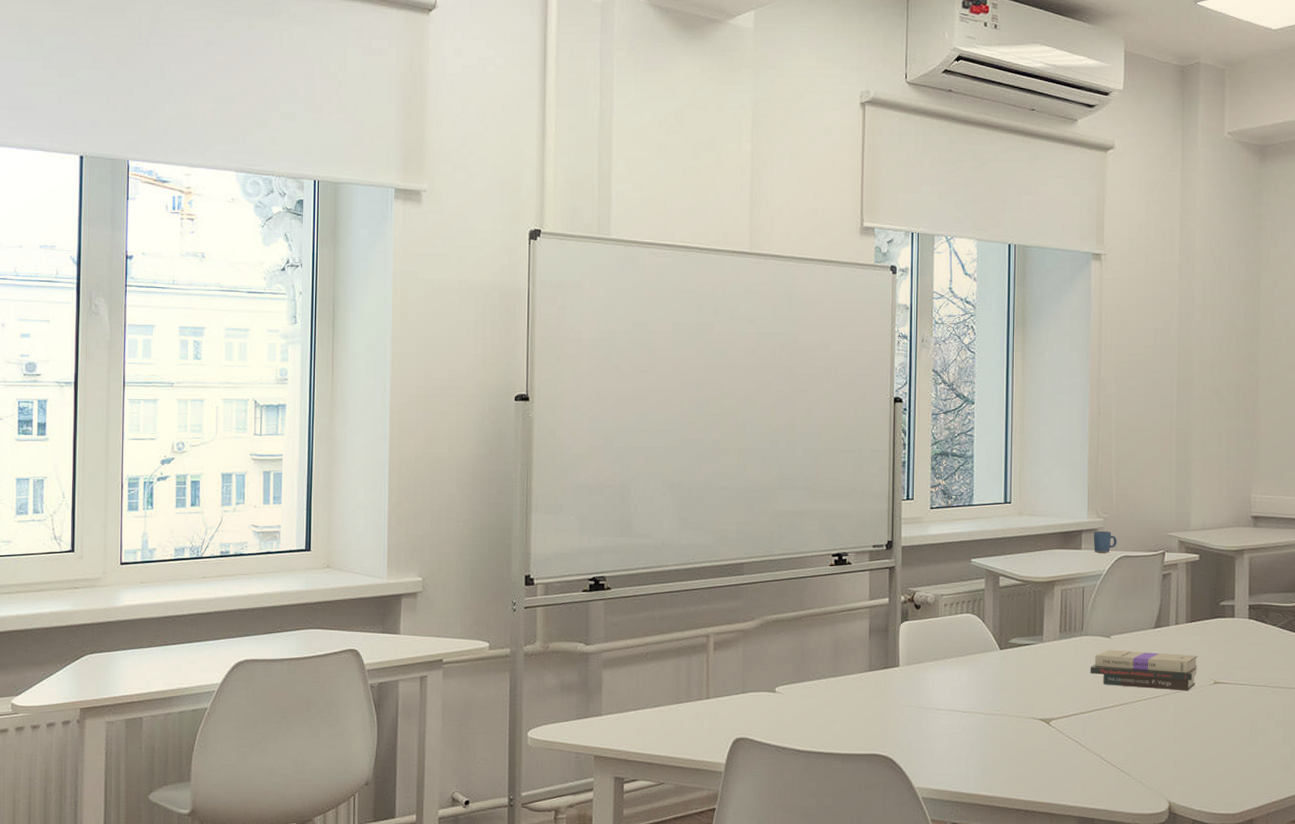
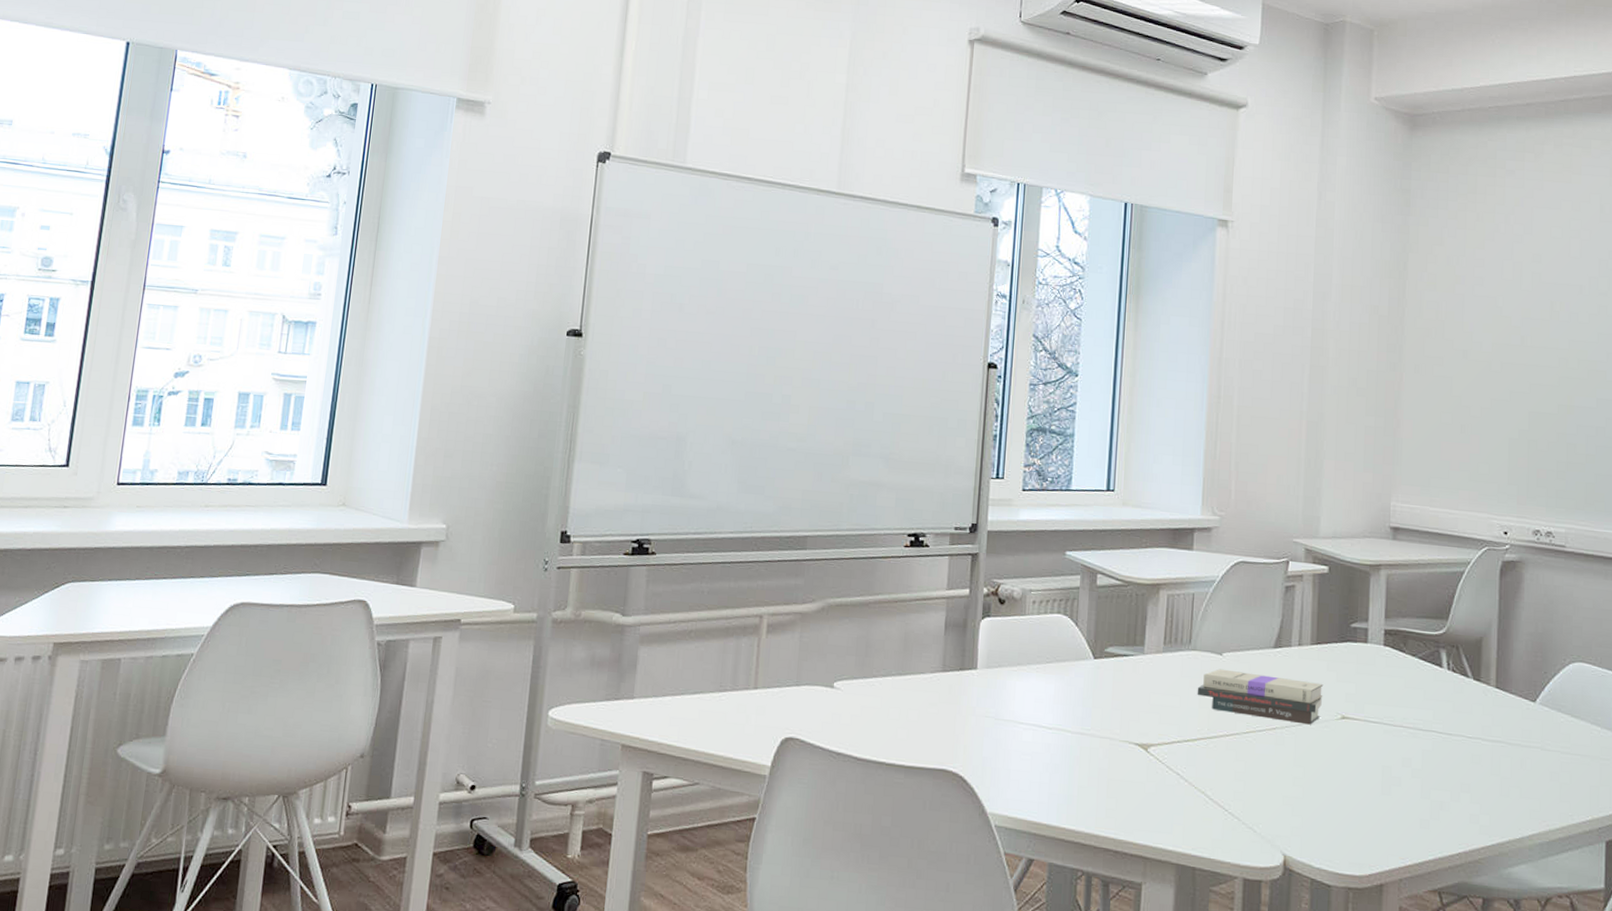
mug: present [1093,531,1117,553] -> none [1207,530,1234,557]

